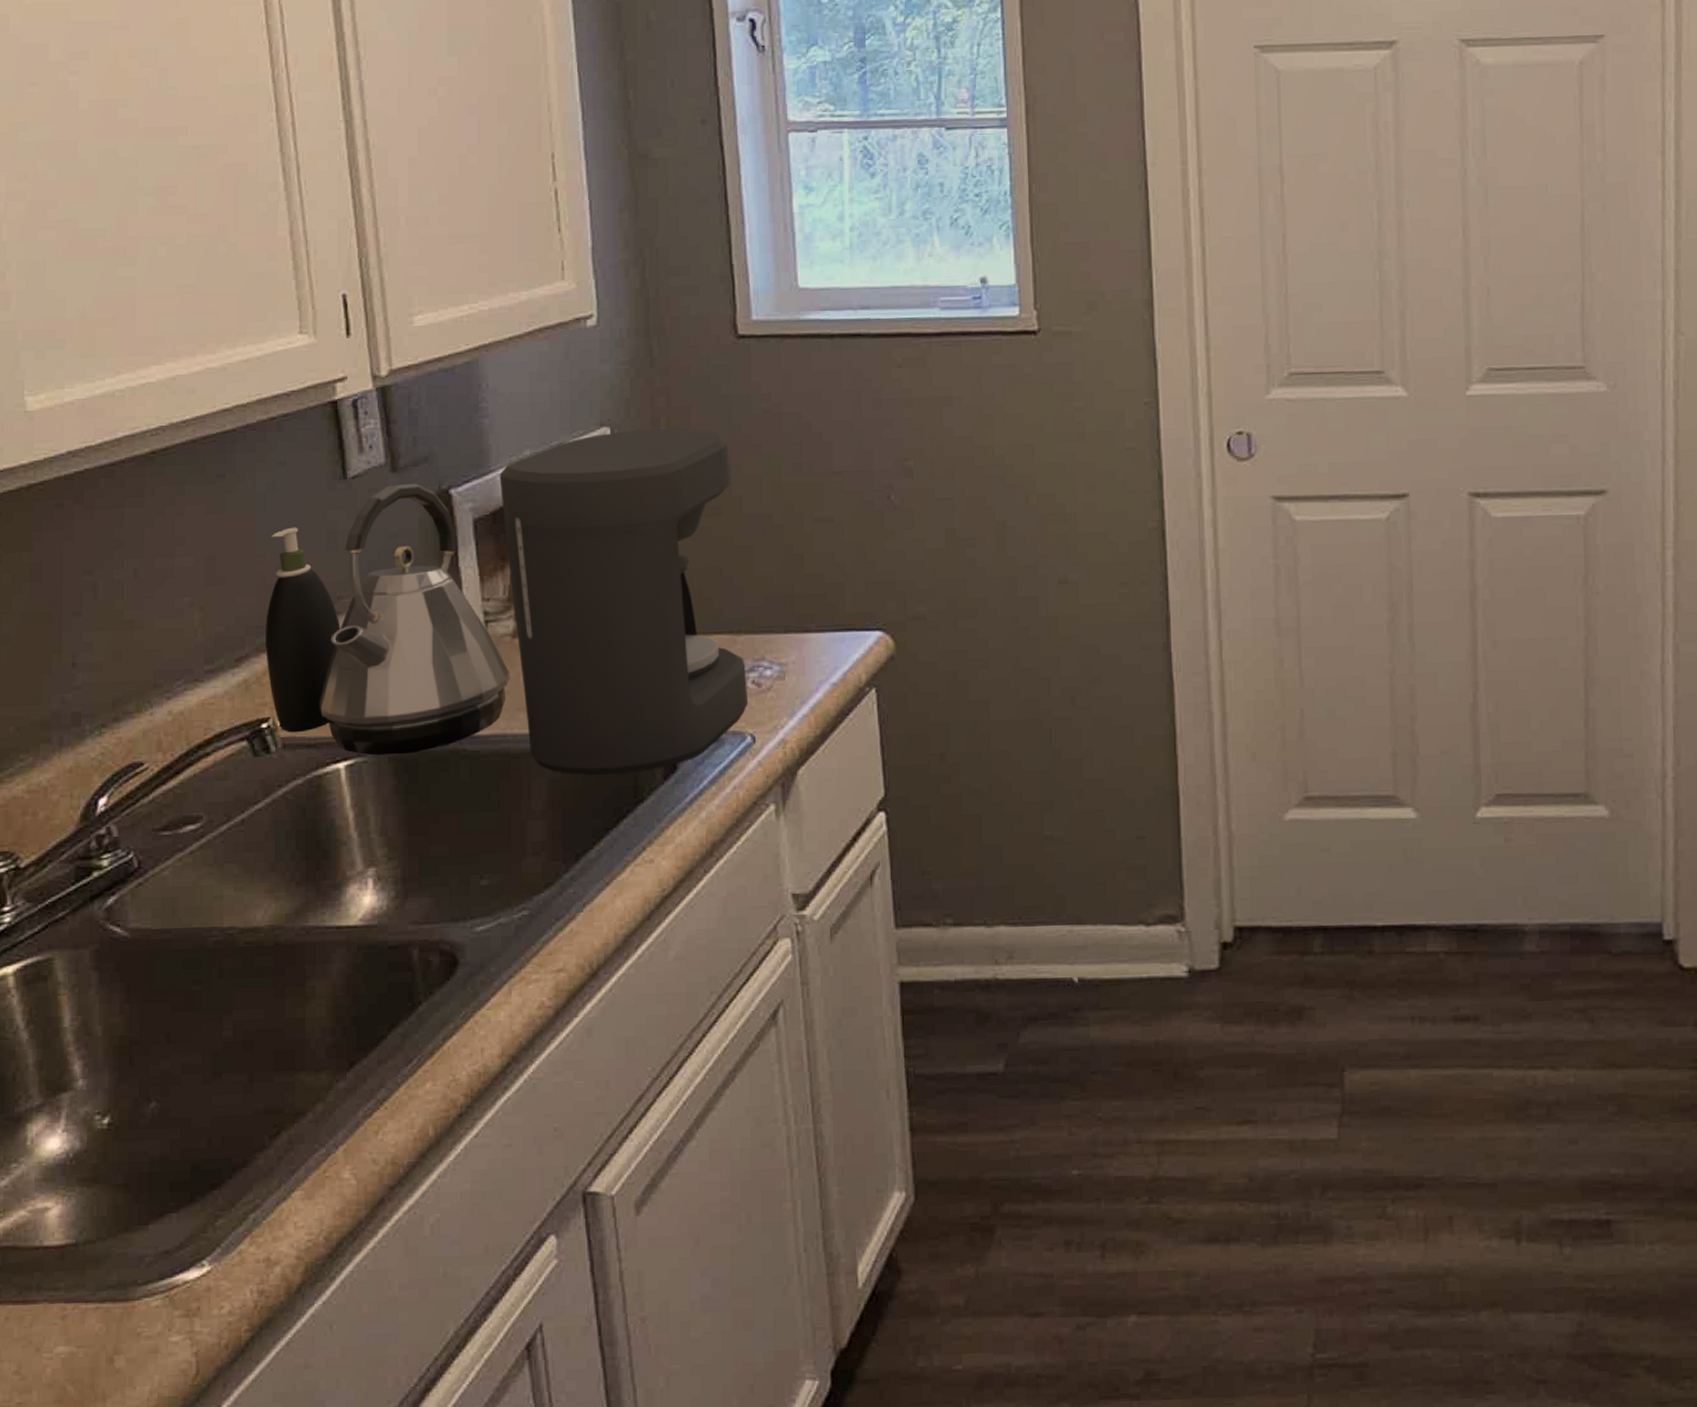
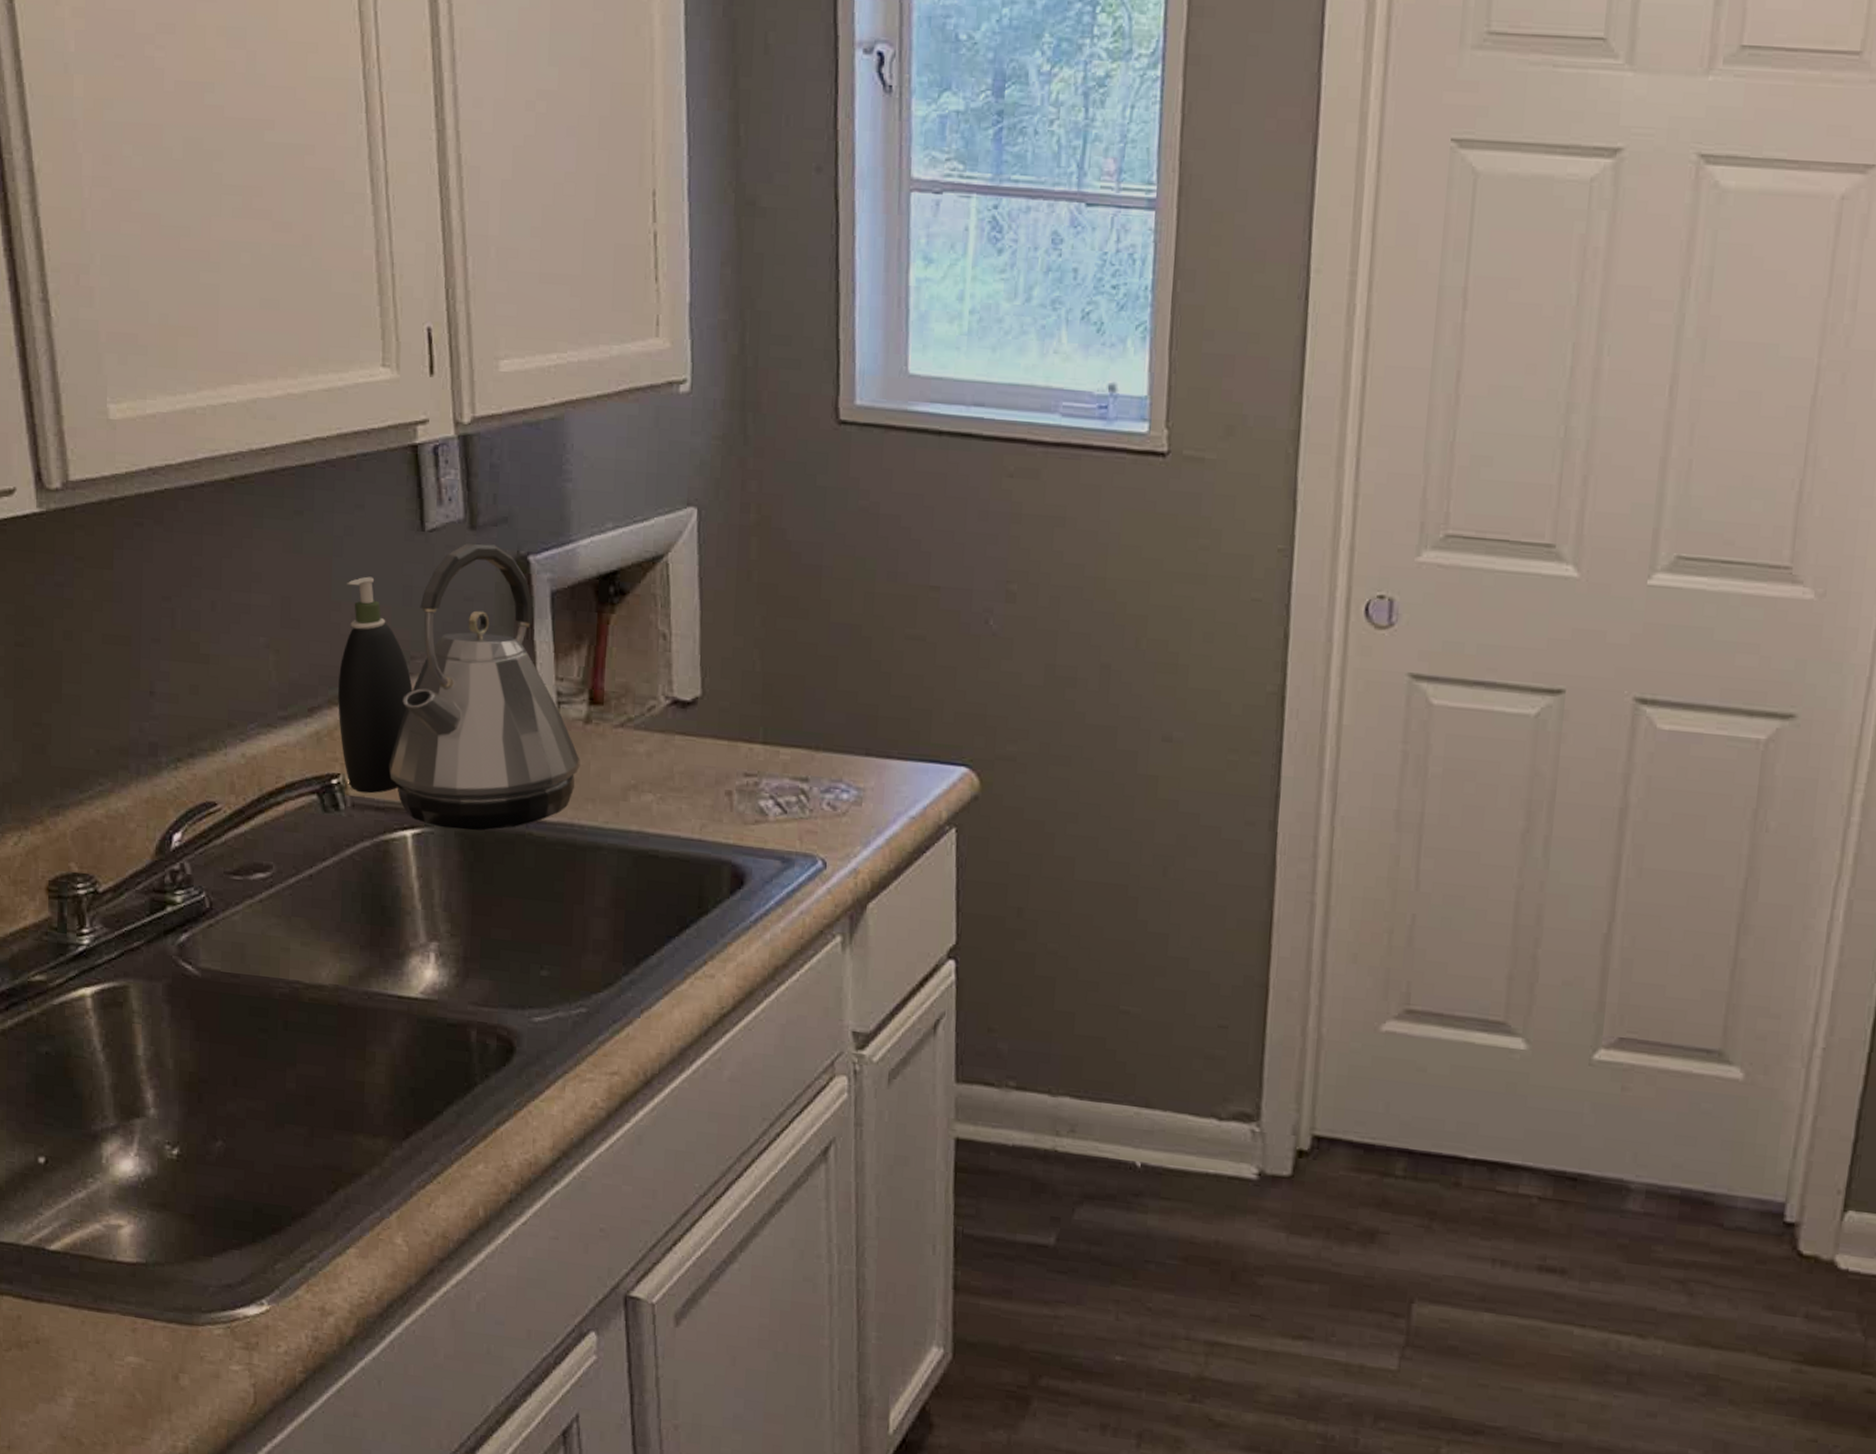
coffee maker: present [499,428,749,776] -> none [579,513,822,883]

